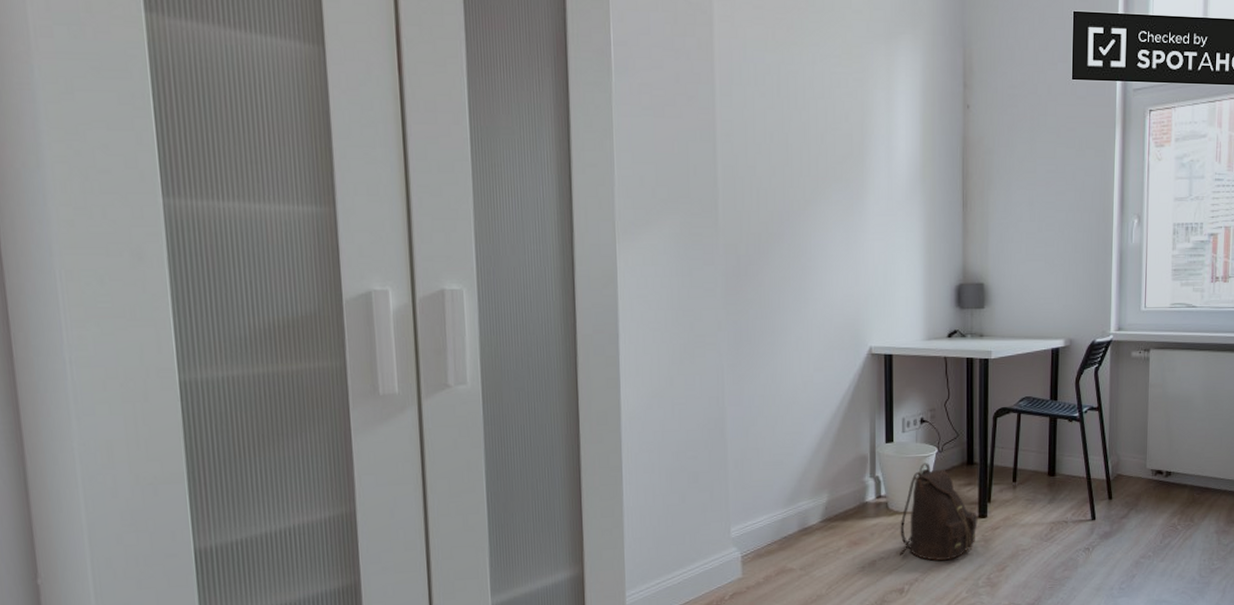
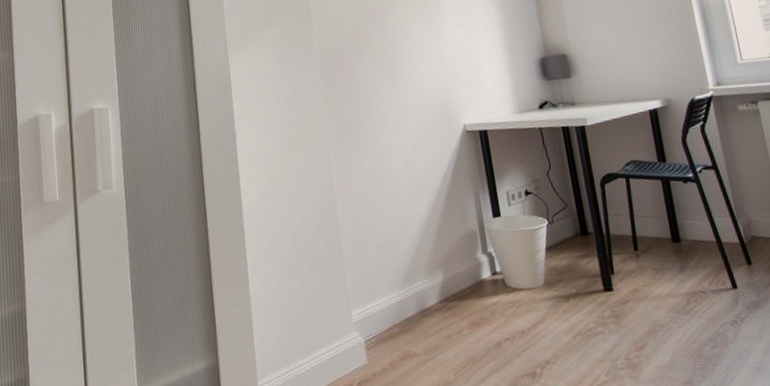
backpack: present [900,462,978,561] -> none [521,235,605,341]

